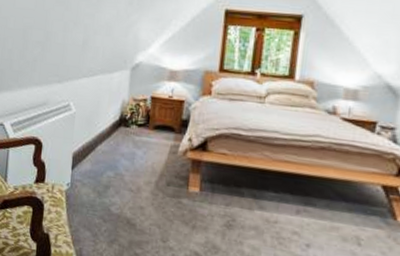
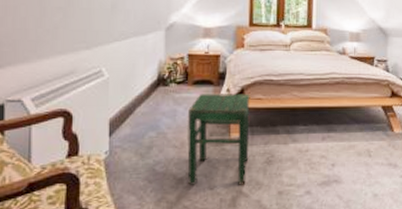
stool: none [141,140,213,246] -> present [187,94,249,185]

